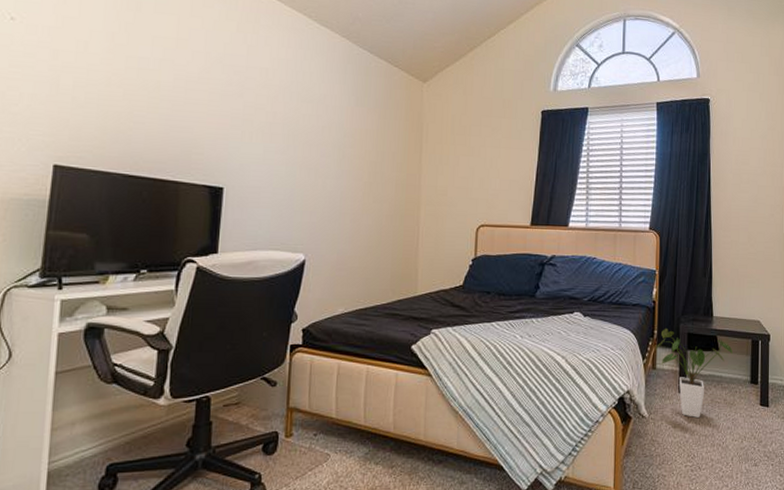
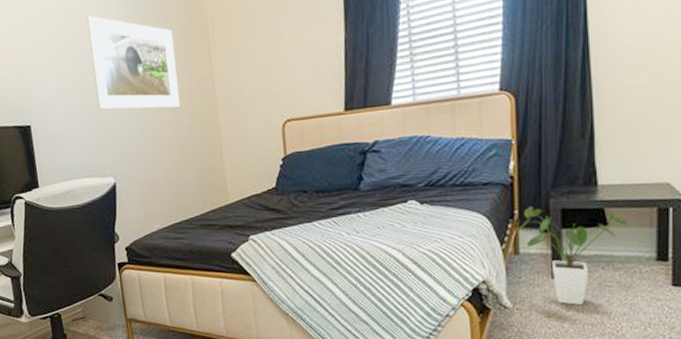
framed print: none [301,95,389,197] -> present [85,15,180,110]

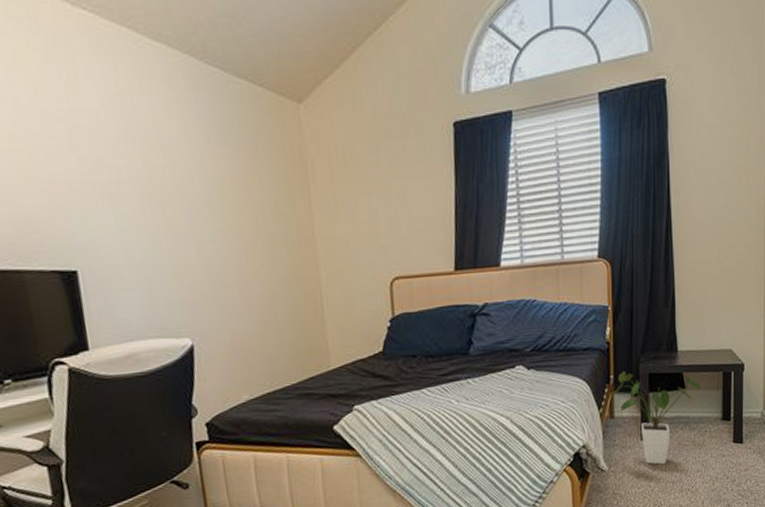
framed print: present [85,15,180,110] -> none [154,139,274,258]

